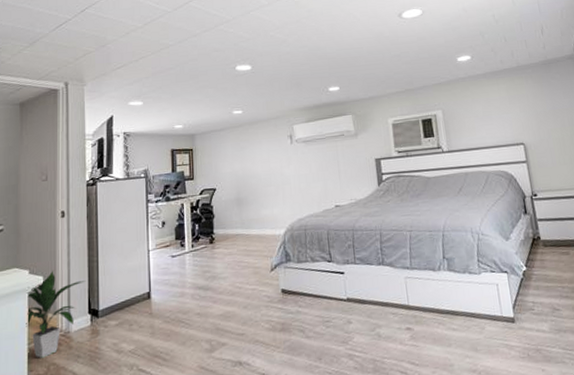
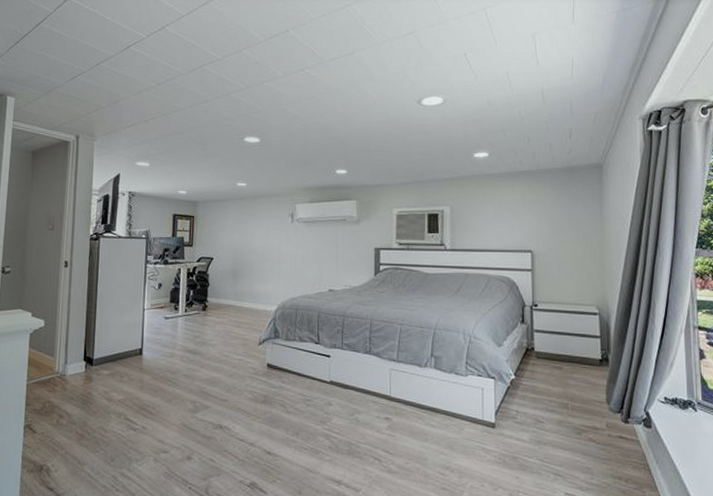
indoor plant: present [26,270,86,358] -> none [26,315,83,395]

